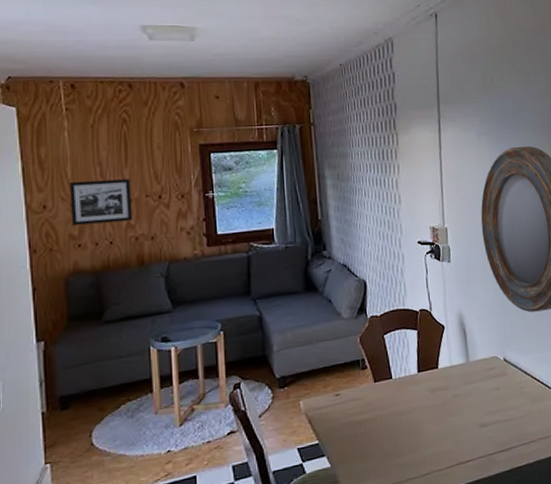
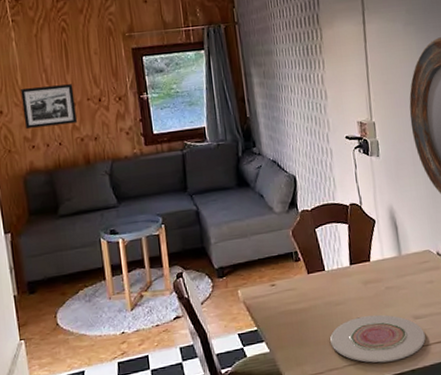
plate: none [395,423,491,475] -> present [330,314,426,363]

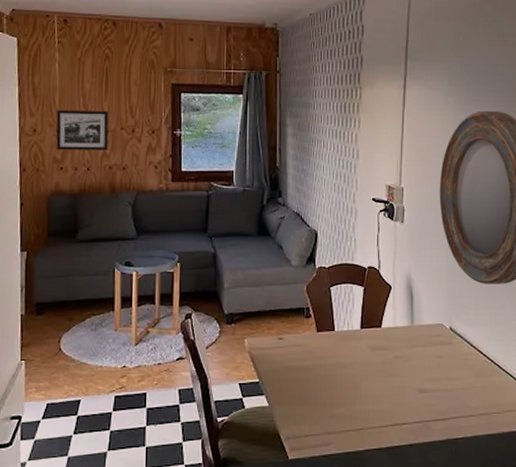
plate: present [330,314,426,363] -> none [331,383,428,433]

